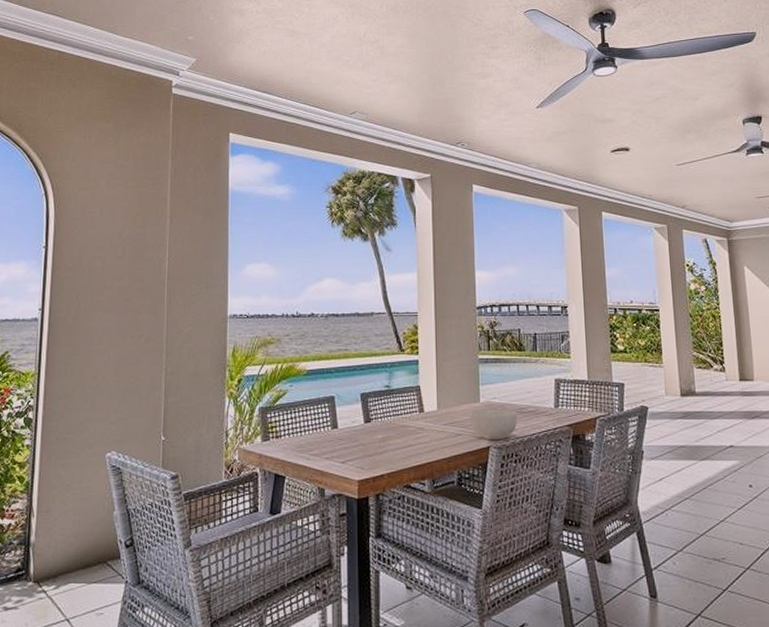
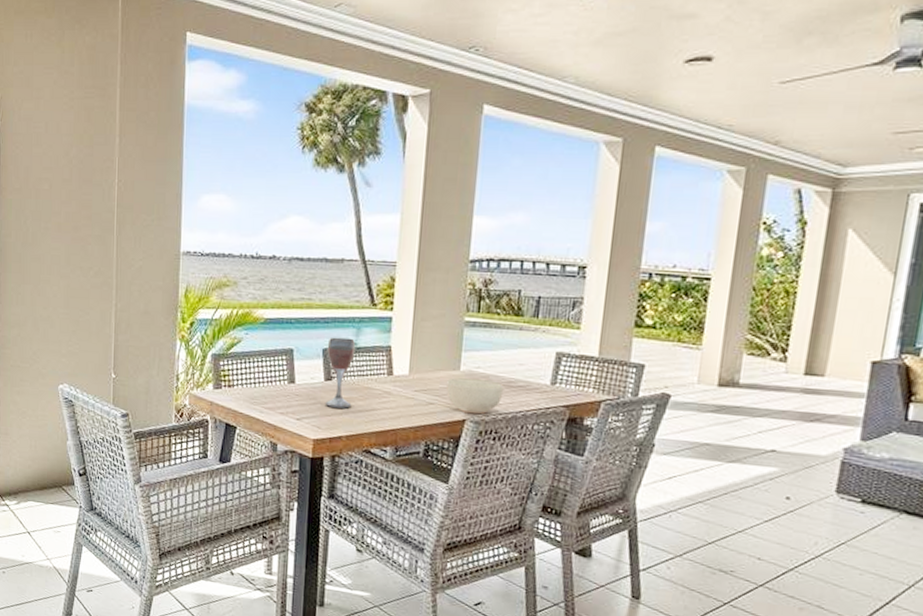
cup: none [364,382,390,448] -> present [325,337,356,409]

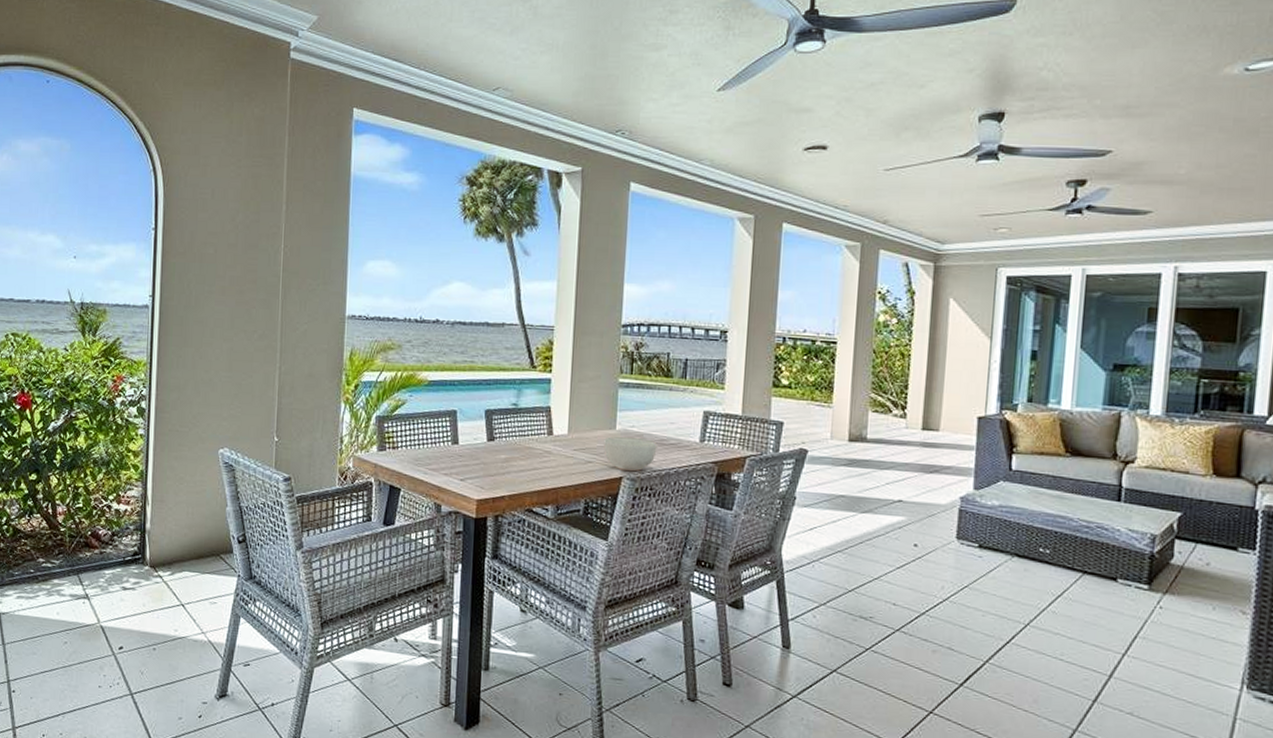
cup: present [325,337,356,409] -> none [487,398,517,468]

